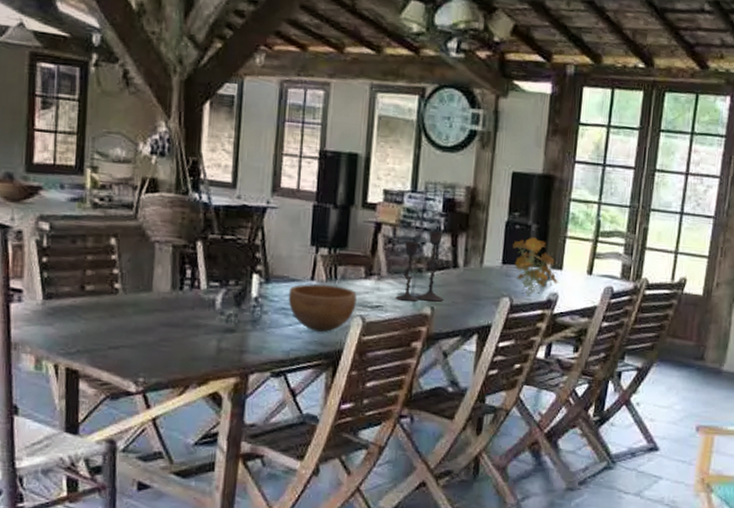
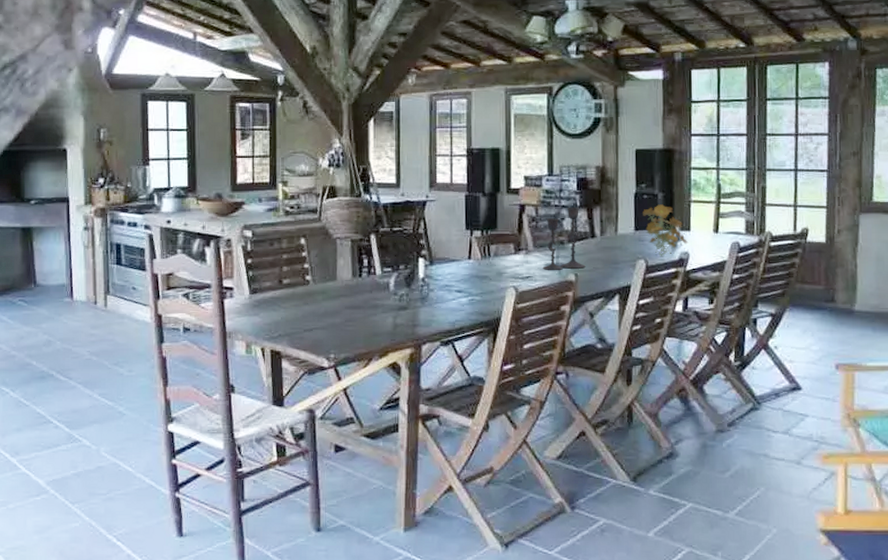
bowl: present [288,284,357,332] -> none [450,262,509,303]

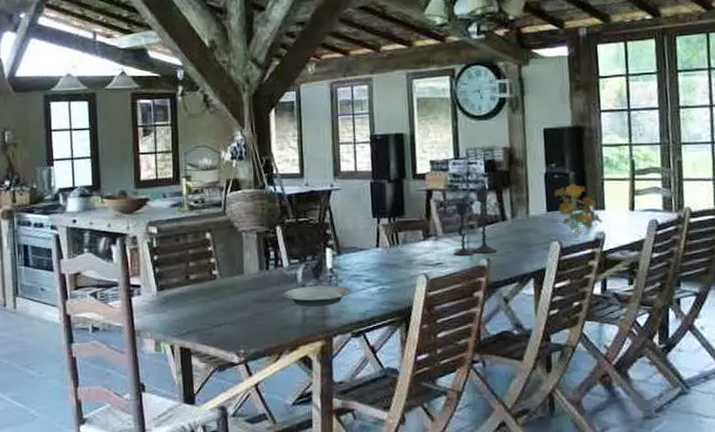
plate: none [375,294,442,315] -> present [283,285,352,307]

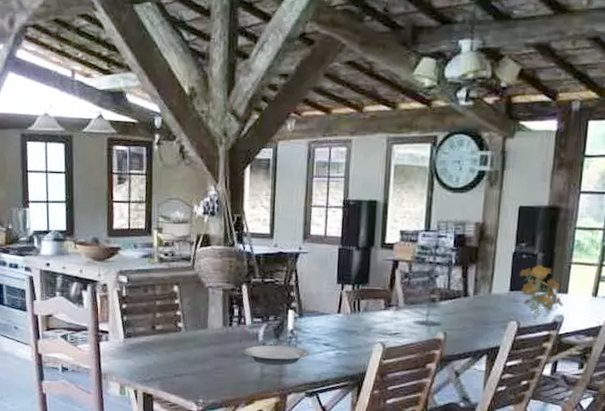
candlestick: present [454,189,498,256] -> none [412,264,456,328]

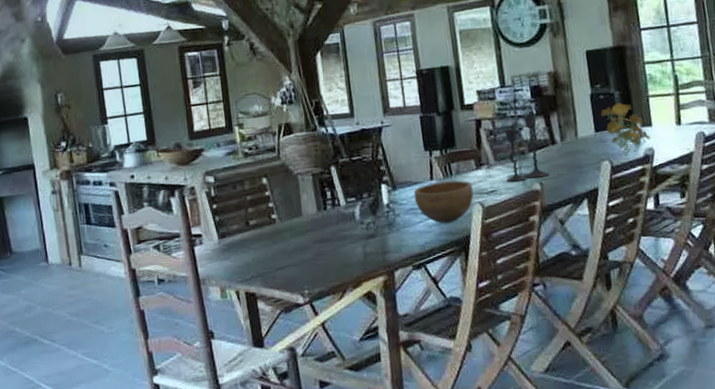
plate: present [243,345,309,366] -> none [342,220,410,243]
bowl: none [318,317,377,357] -> present [413,180,474,223]
candlestick: none [412,264,456,328] -> present [504,115,550,182]

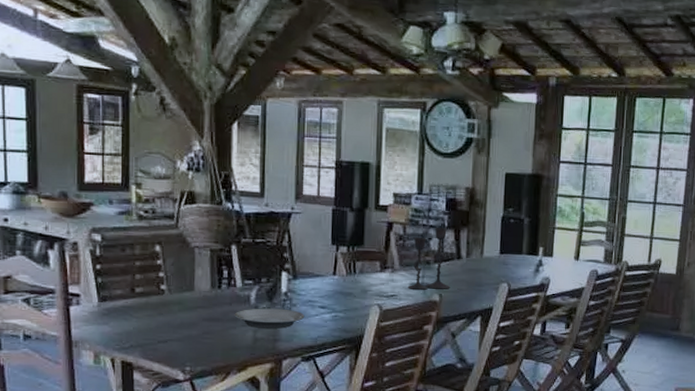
plate: none [342,220,410,243] -> present [234,308,305,329]
bowl: present [413,180,474,223] -> none [314,278,374,320]
flower arrangement: present [600,103,652,155] -> none [507,229,550,281]

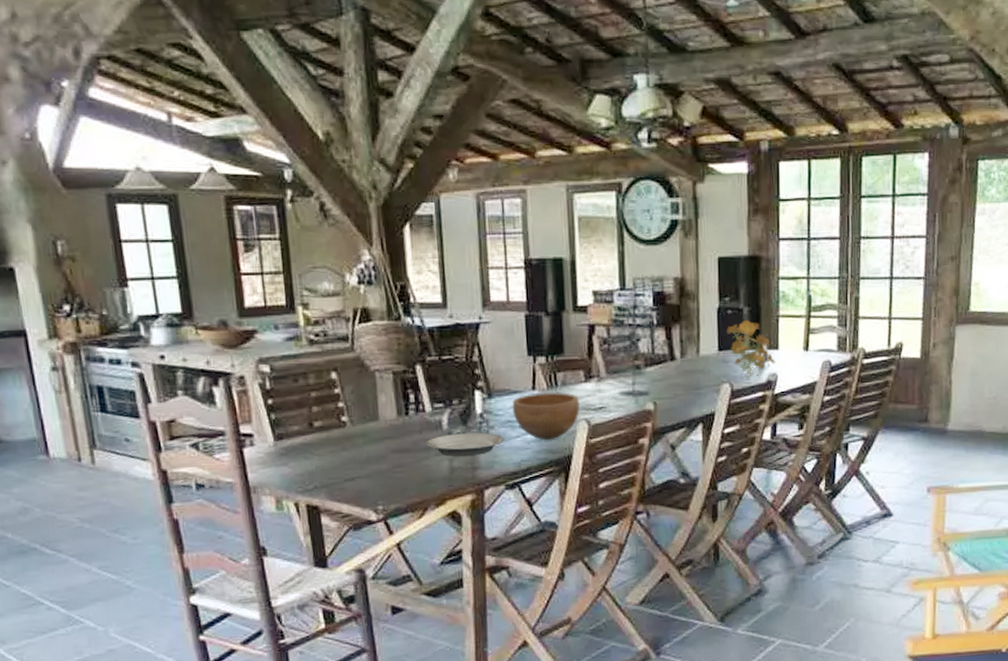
bowl: none [314,278,374,320] -> present [512,393,580,440]
candlestick: present [408,227,450,290] -> none [618,325,665,399]
flower arrangement: none [507,229,550,281] -> present [726,320,777,379]

